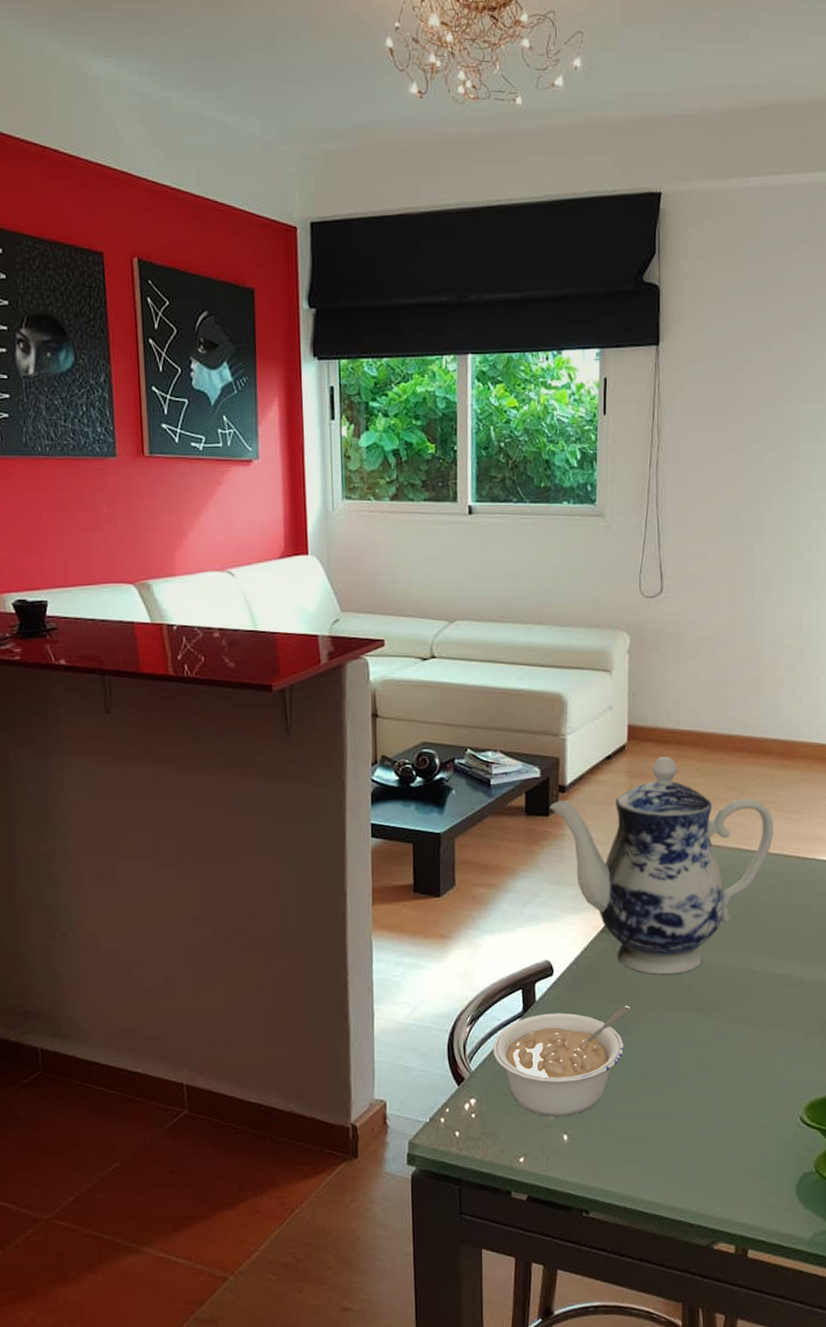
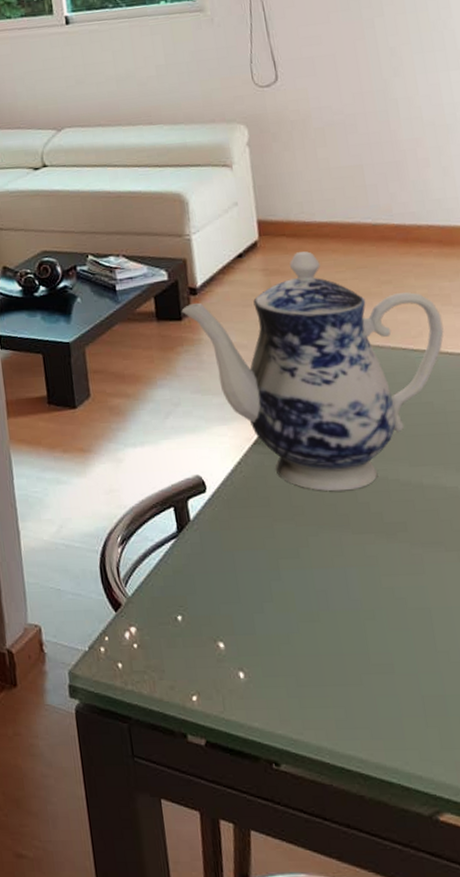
legume: present [493,1005,631,1118] -> none [148,526,300,652]

